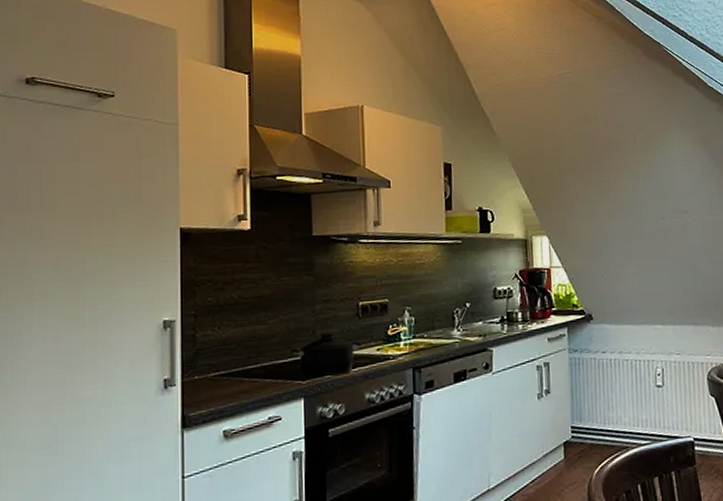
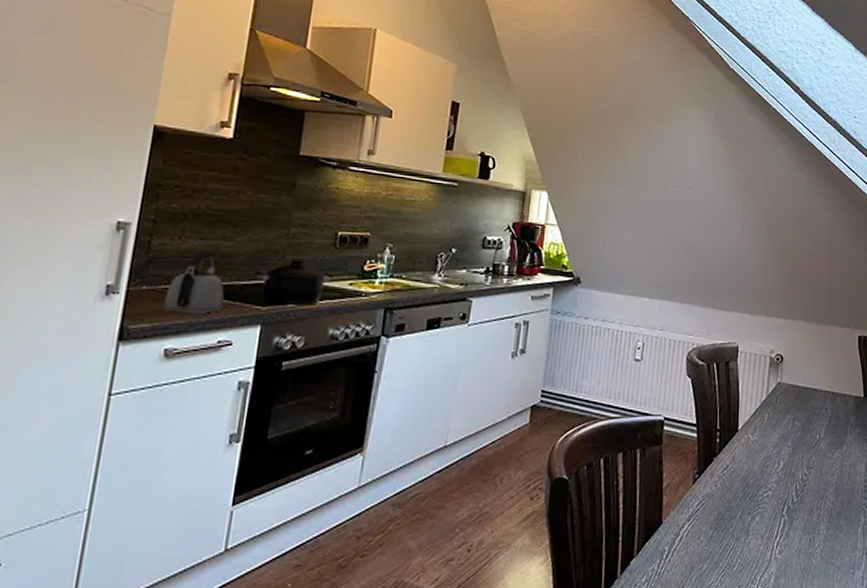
kettle: none [214,335,268,397] -> present [162,250,225,315]

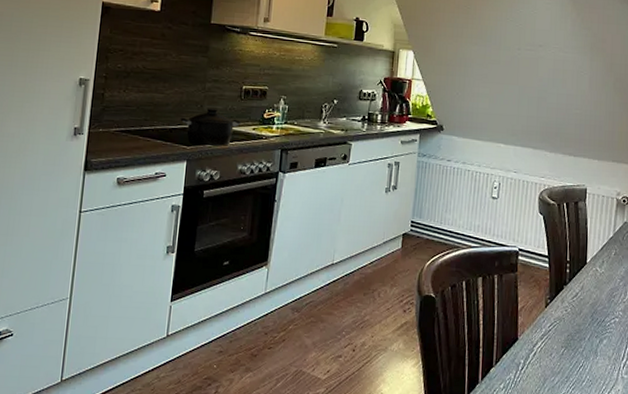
kettle: present [162,250,225,315] -> none [114,101,159,153]

